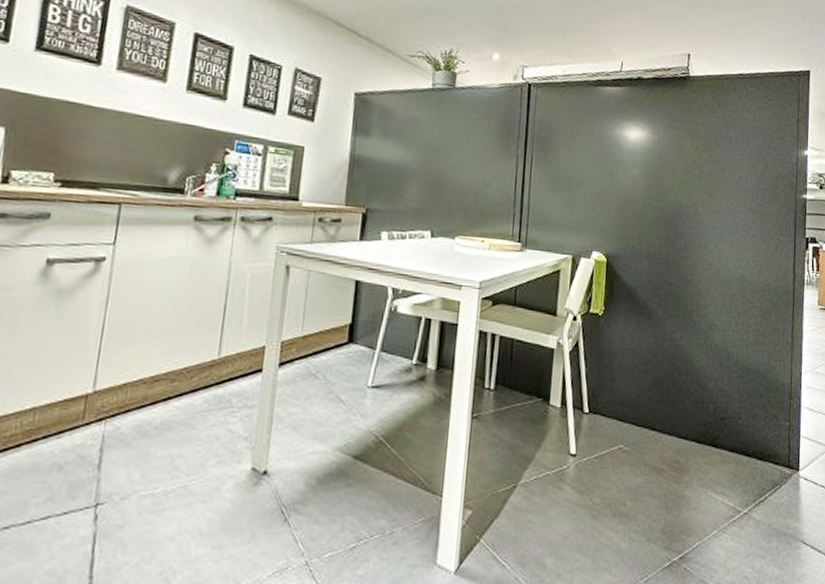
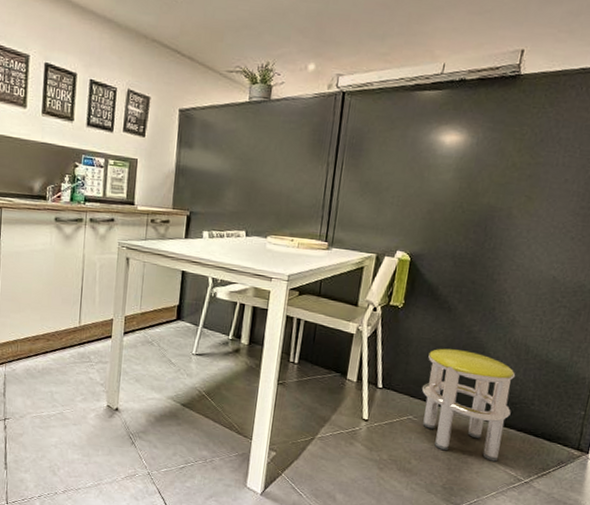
stool: none [629,360,721,492] -> present [421,348,516,462]

